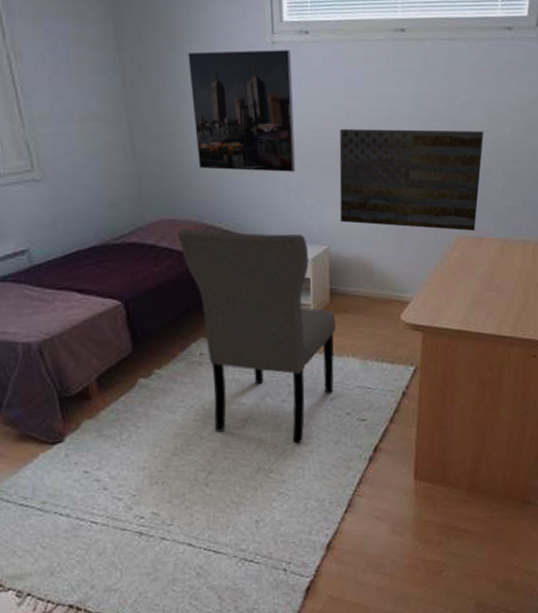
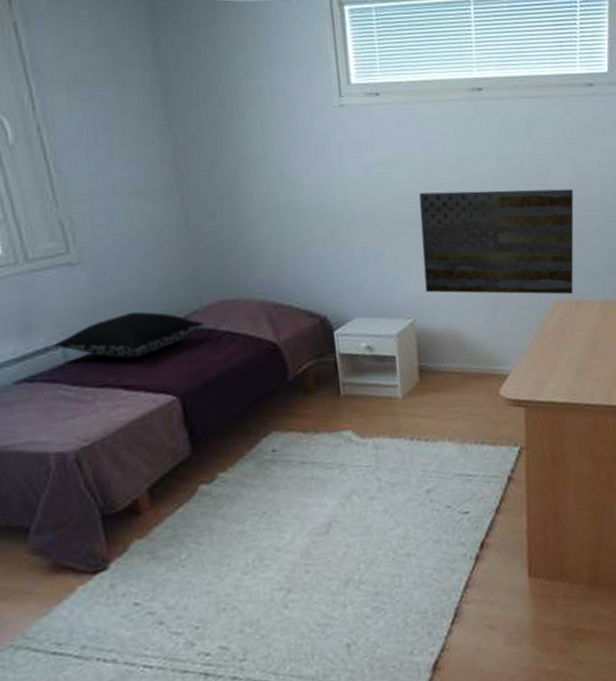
pillow: none [21,225,145,267] -> present [54,311,203,359]
chair: present [178,229,336,444] -> none [241,308,430,547]
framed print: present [188,50,296,172] -> none [247,113,373,243]

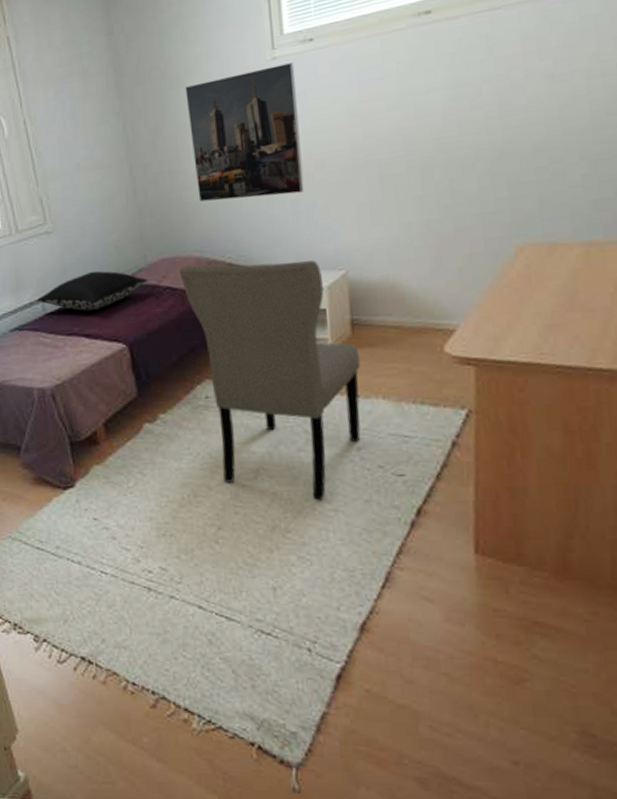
chair: none [241,308,430,547] -> present [179,260,361,500]
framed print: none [247,113,373,243] -> present [185,63,304,202]
wall art: present [419,189,574,295] -> none [354,110,549,243]

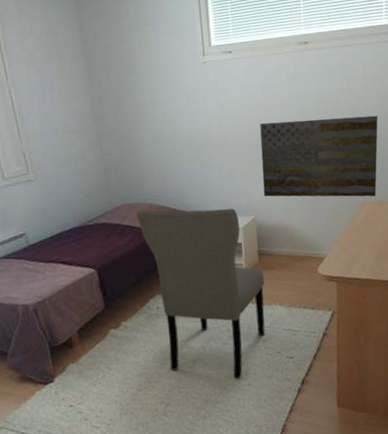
pillow: present [36,271,148,312] -> none [20,212,112,244]
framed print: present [185,63,304,202] -> none [140,67,226,163]
wall art: none [354,110,549,243] -> present [260,115,378,197]

